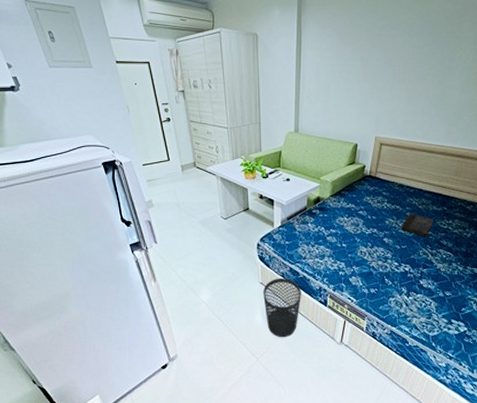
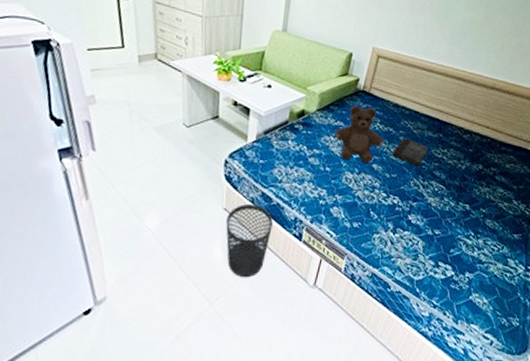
teddy bear: none [346,189,393,238] -> present [333,105,385,163]

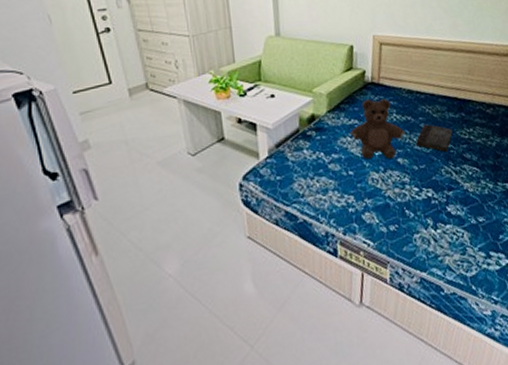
wastebasket: present [226,203,273,278] -> none [252,226,304,311]

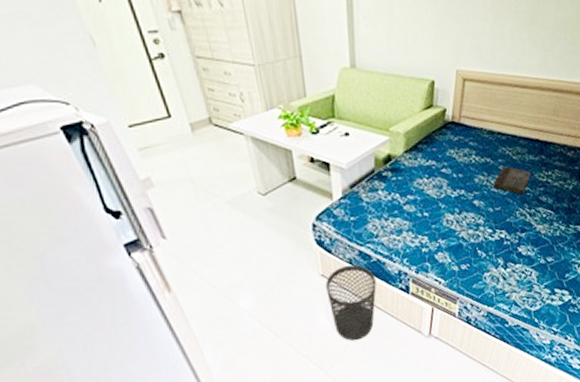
wastebasket: none [252,226,304,311] -> present [325,264,377,341]
teddy bear: present [349,99,405,159] -> none [426,139,483,201]

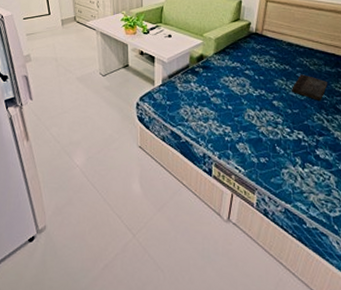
wastebasket: present [325,264,377,341] -> none [142,141,183,212]

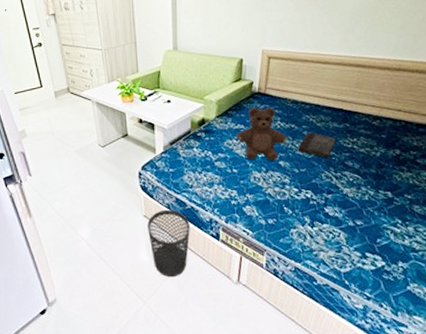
wastebasket: none [142,141,183,212] -> present [147,209,190,278]
teddy bear: none [232,47,282,100] -> present [235,107,288,161]

